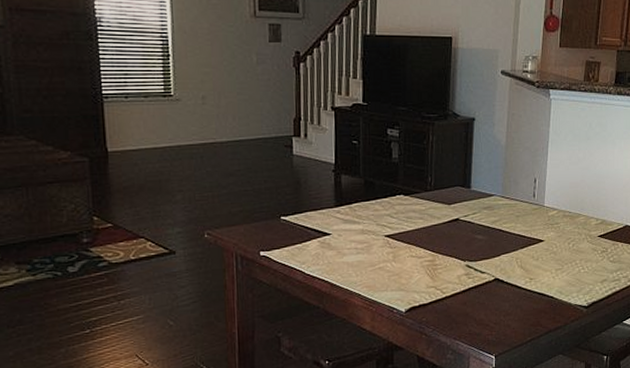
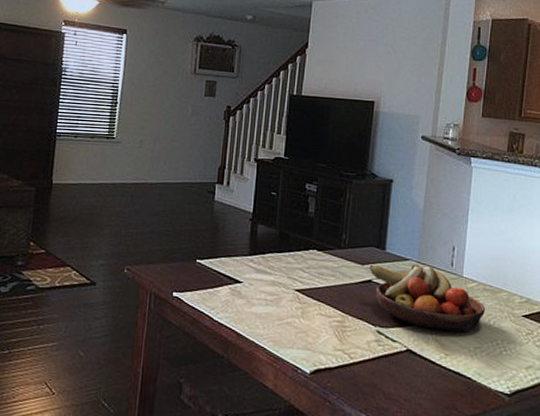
fruit bowl: none [456,199,565,258] -> present [369,264,485,333]

